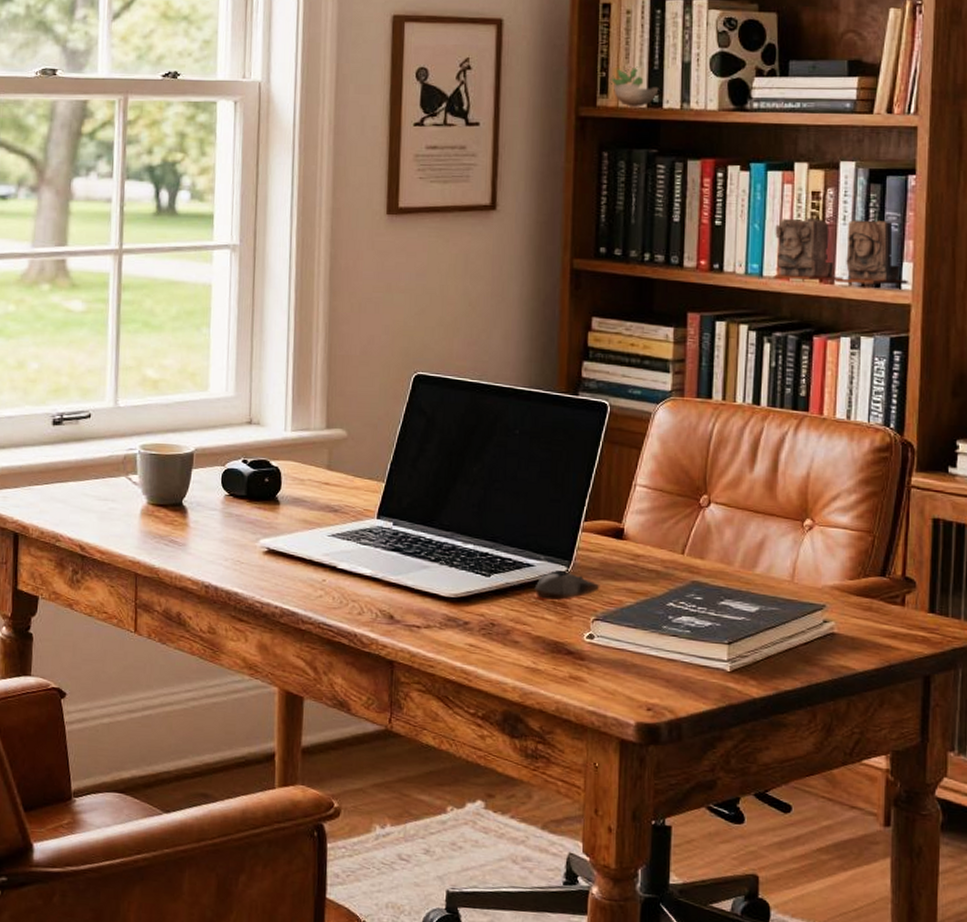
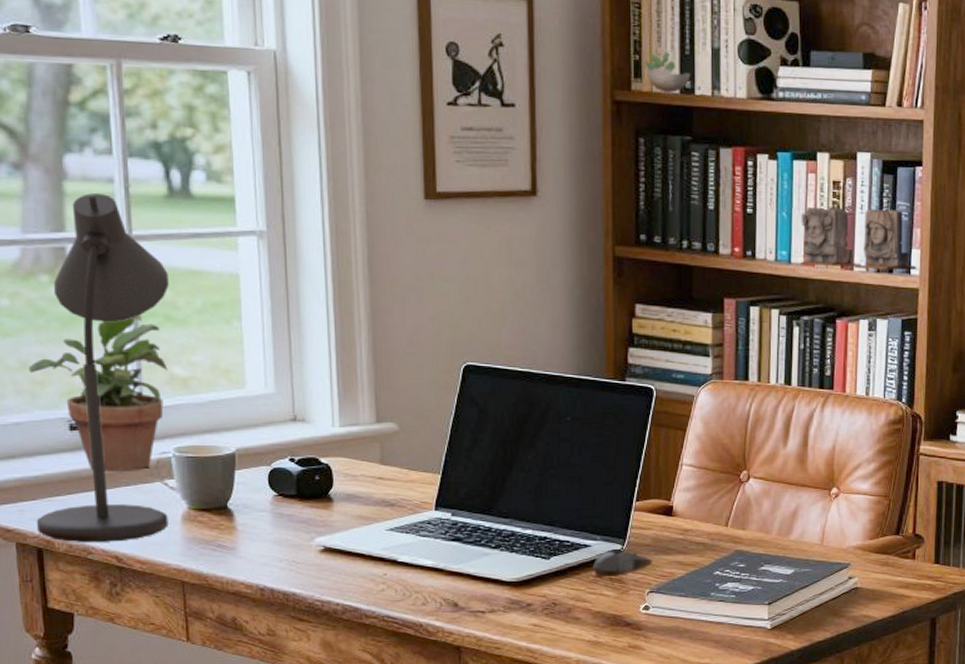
desk lamp: none [15,212,150,531] -> present [36,193,169,542]
potted plant: none [24,321,142,466] -> present [28,315,168,473]

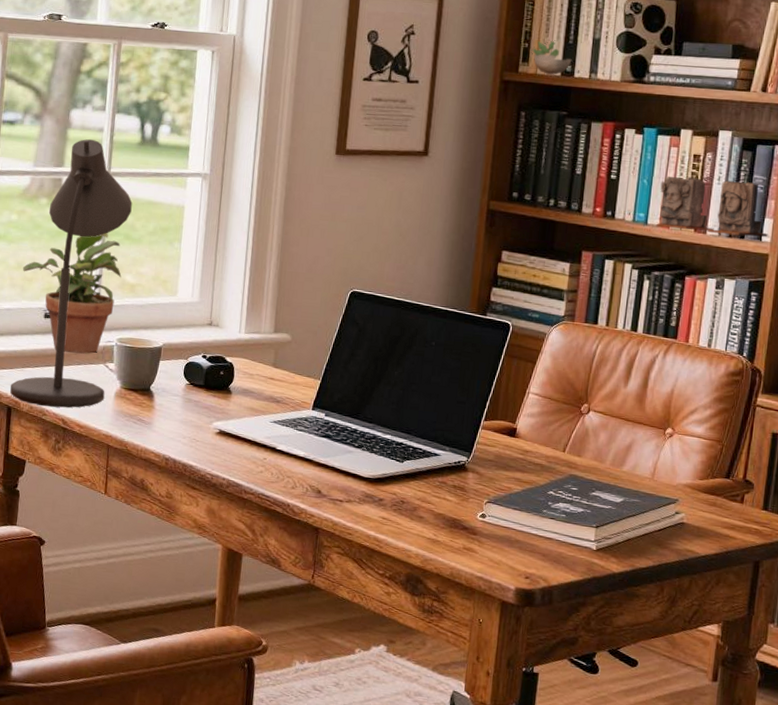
computer mouse: present [592,549,653,578] -> none [439,460,494,485]

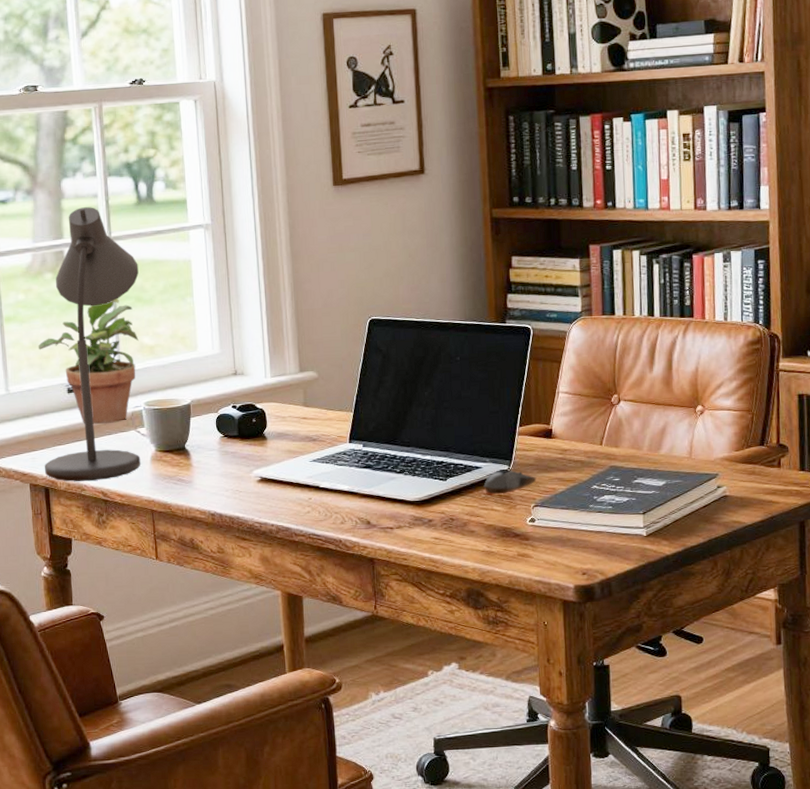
computer mouse: none [439,460,494,485] -> present [483,469,537,495]
succulent plant: present [531,40,572,75] -> none [510,40,551,76]
bookend: present [655,176,768,237] -> none [655,153,766,210]

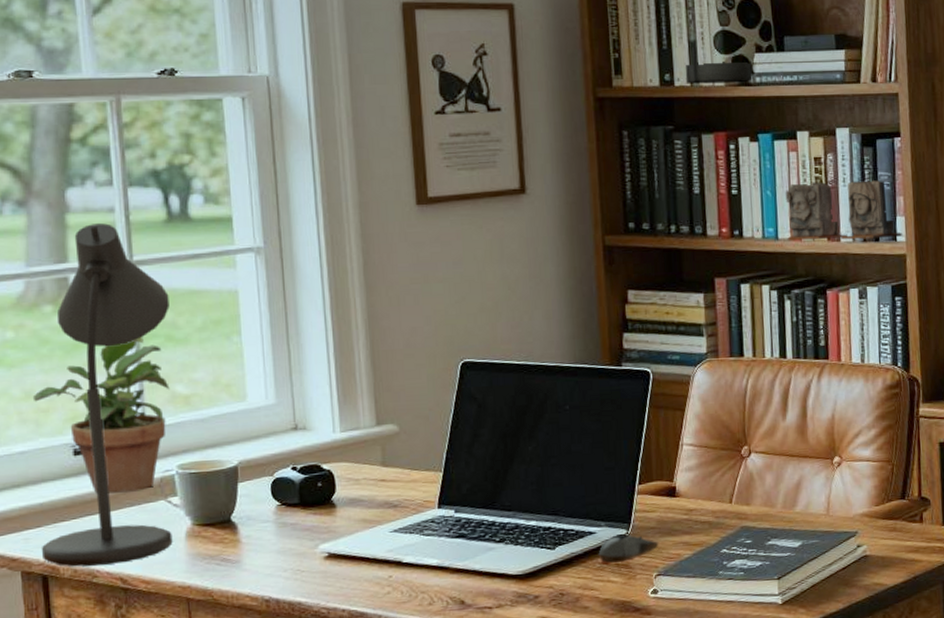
succulent plant: none [565,33,626,72] -> present [684,41,752,84]
bookend: none [655,153,766,210] -> present [785,180,902,241]

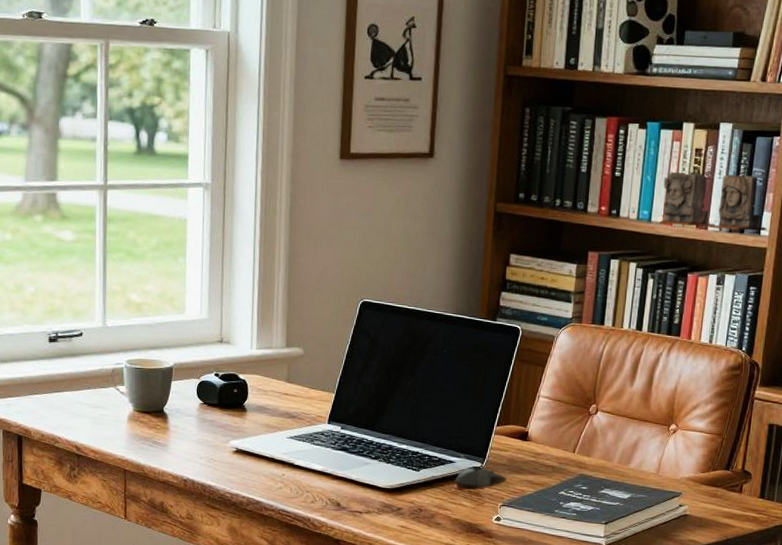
potted plant: present [32,337,170,495] -> none [21,250,126,378]
desk lamp: present [41,223,173,567] -> none [18,150,132,434]
succulent plant: present [684,41,752,84] -> none [588,28,651,72]

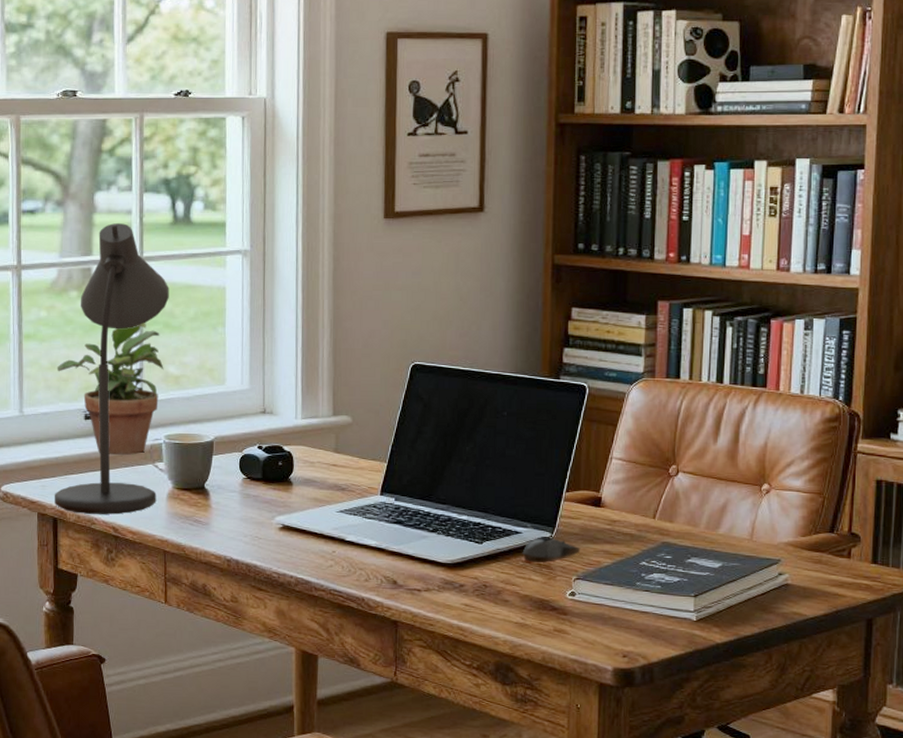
desk lamp: none [18,150,132,434] -> present [54,223,169,515]
potted plant: none [21,250,126,378] -> present [56,323,164,456]
bookend: present [659,171,766,231] -> none [734,211,857,271]

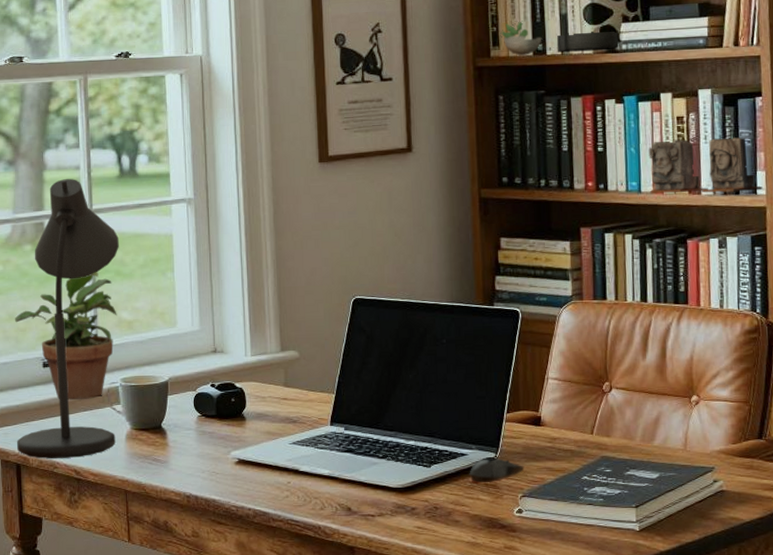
succulent plant: none [586,75,631,113] -> present [500,21,542,56]
succulent plant: none [646,70,714,112] -> present [556,14,619,53]
bookend: none [734,211,857,271] -> present [648,137,763,194]

